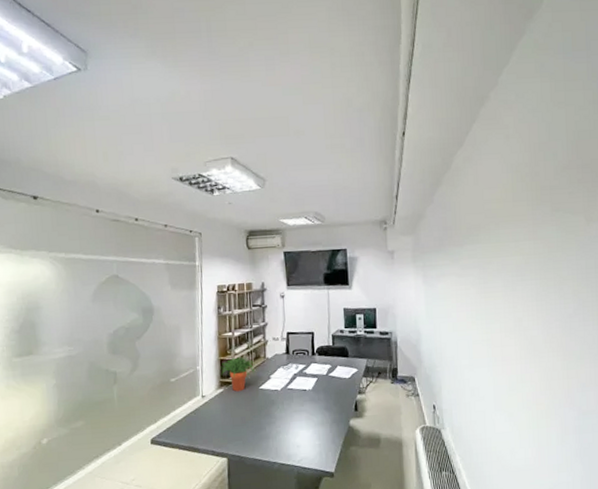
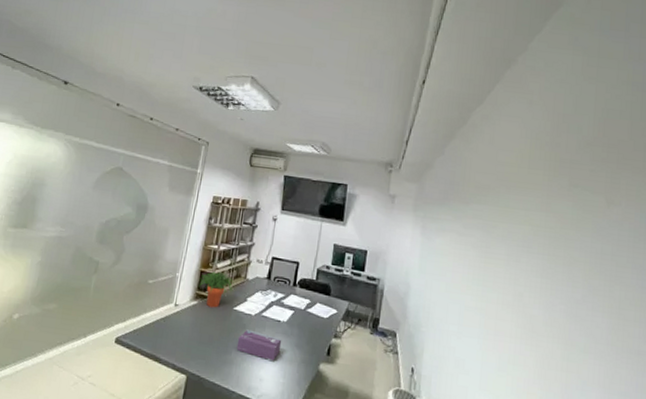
tissue box: none [269,404,312,428] -> present [236,329,282,362]

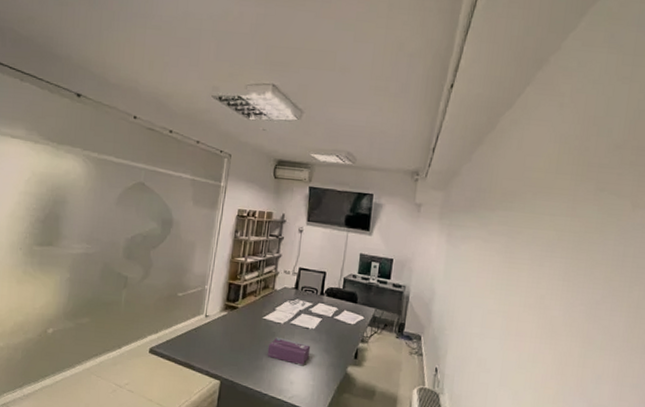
potted plant: present [199,271,234,308] -> none [228,283,263,318]

